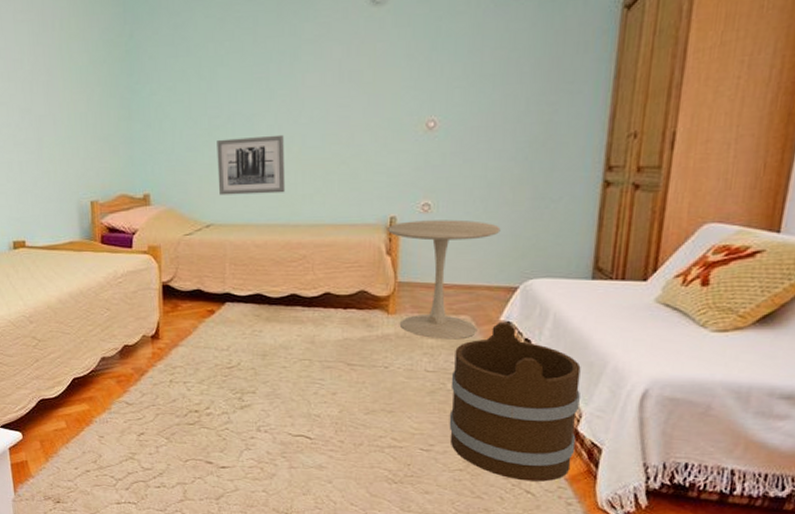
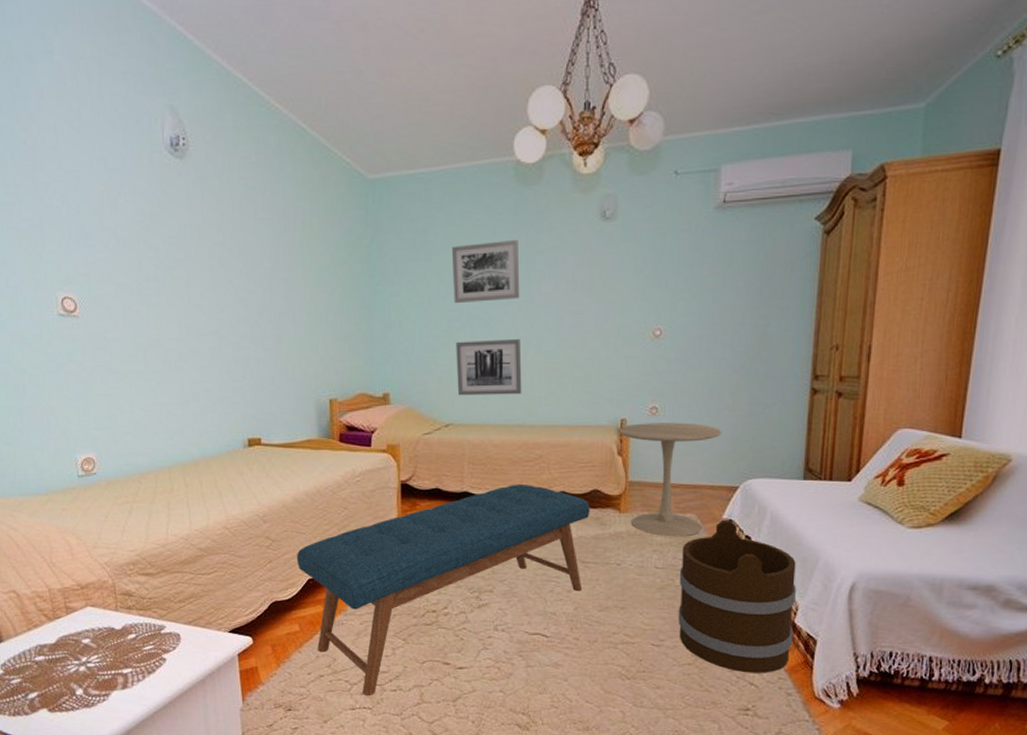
bench: none [62,284,357,492] -> present [297,483,590,696]
wall art: none [211,30,283,101] -> present [451,239,520,304]

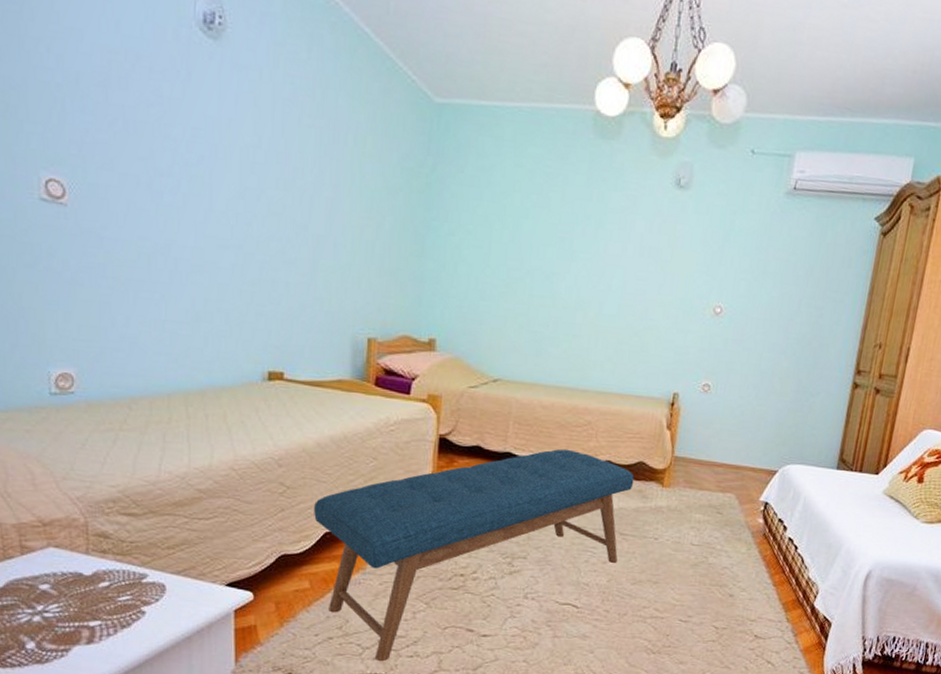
wall art: present [451,239,520,304] -> none [515,190,590,257]
wall art: present [456,338,522,396] -> none [510,292,581,357]
side table: present [619,422,722,537] -> none [670,399,768,516]
bucket: present [678,519,796,673] -> none [707,501,822,653]

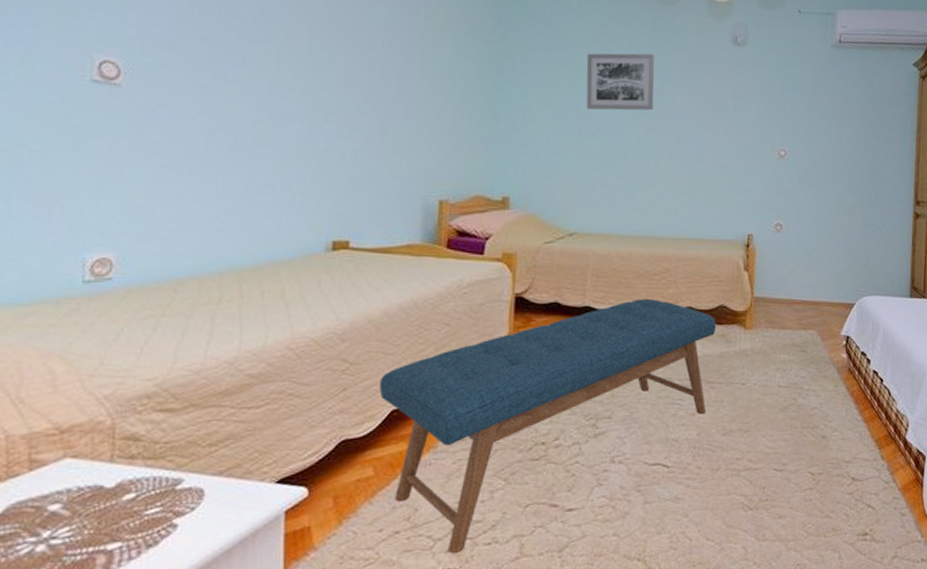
wall art: none [515,190,590,257] -> present [586,53,655,111]

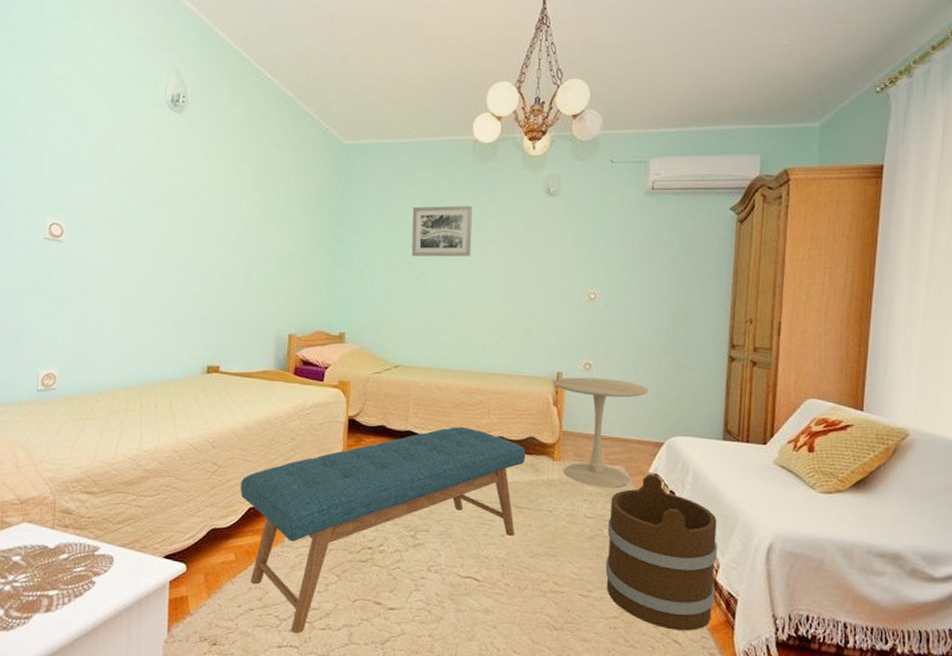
side table: none [746,239,839,354] -> present [555,377,649,488]
bucket: none [800,336,906,495] -> present [605,473,717,631]

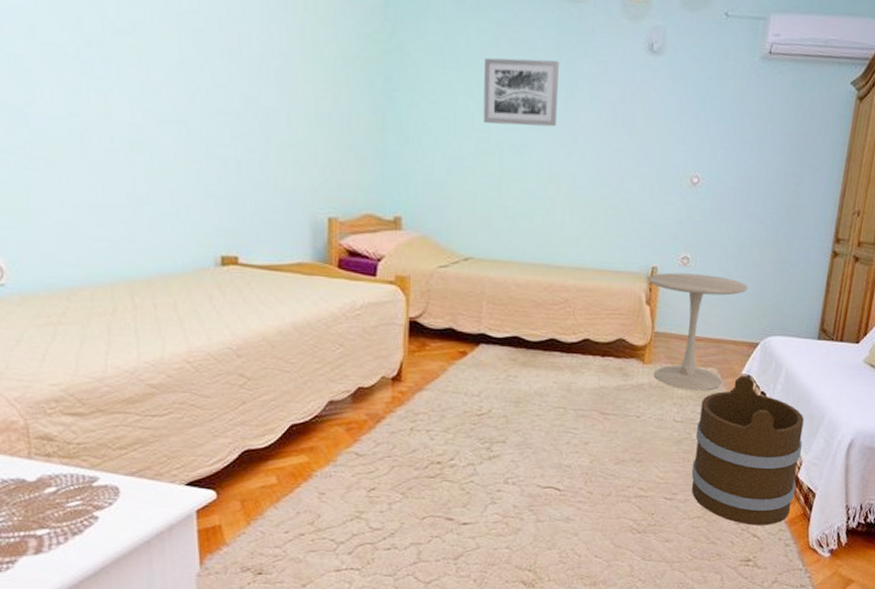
bench: present [240,426,526,634] -> none [278,328,614,556]

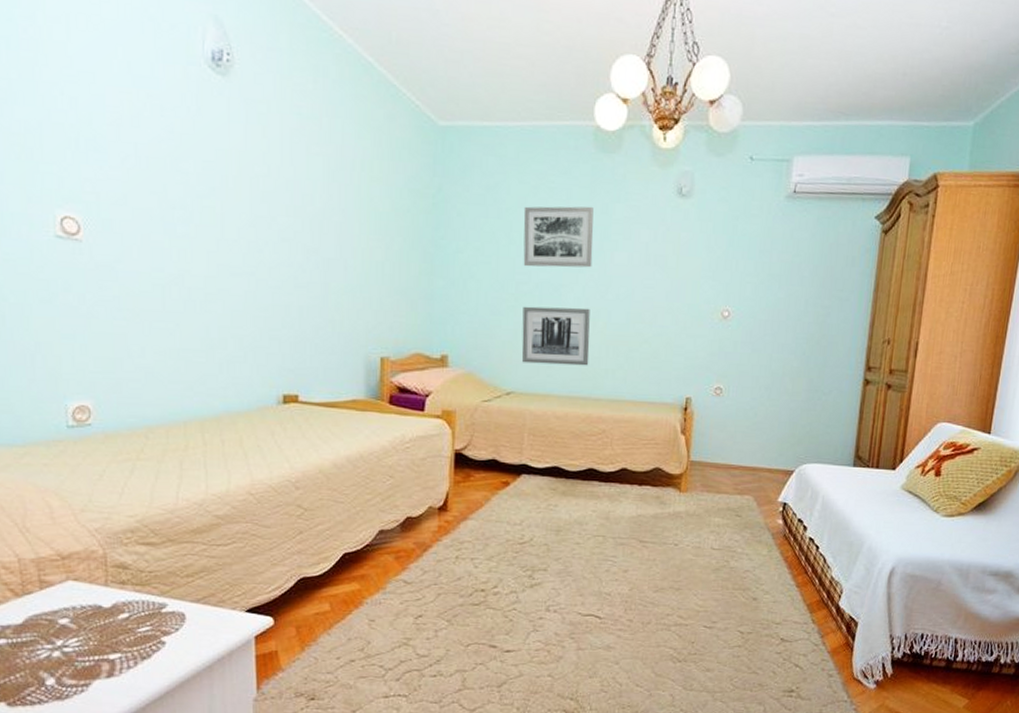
wall art: none [480,166,554,232] -> present [521,306,590,366]
side table: present [649,272,748,391] -> none [683,403,781,519]
bucket: present [691,375,804,525] -> none [730,502,843,655]

